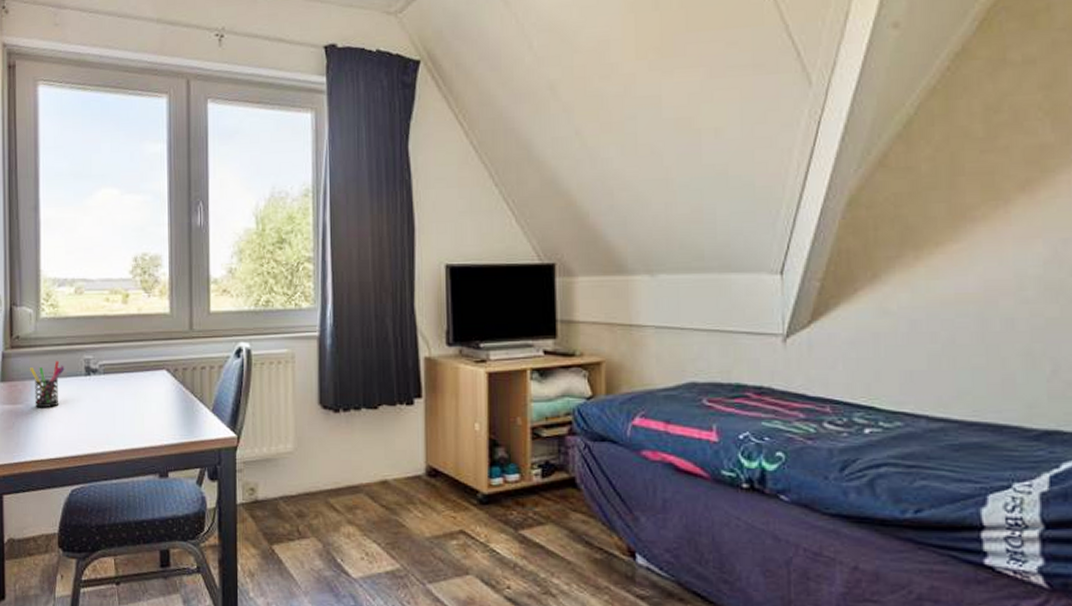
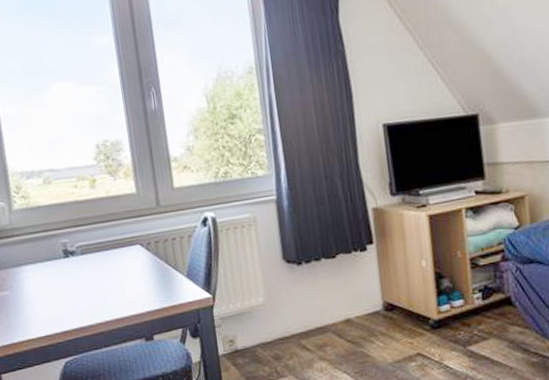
pen holder: present [30,361,65,408] -> none [10,247,44,293]

